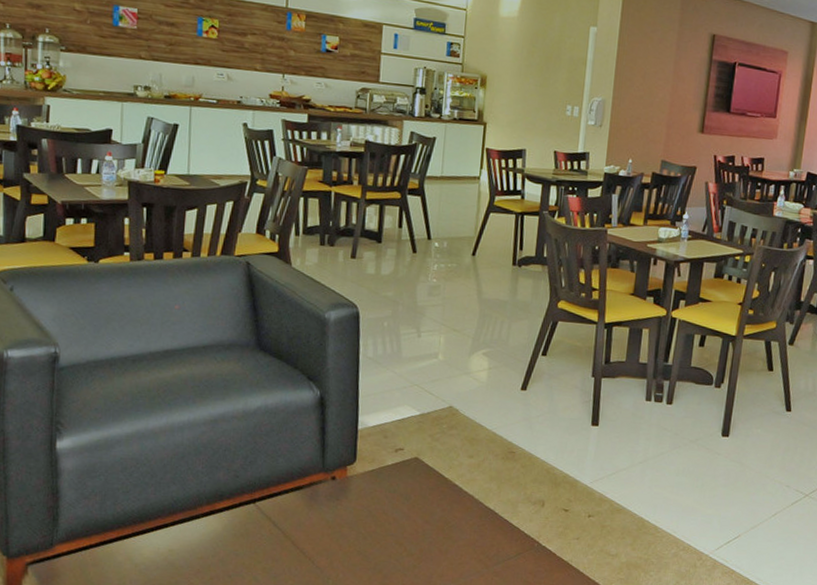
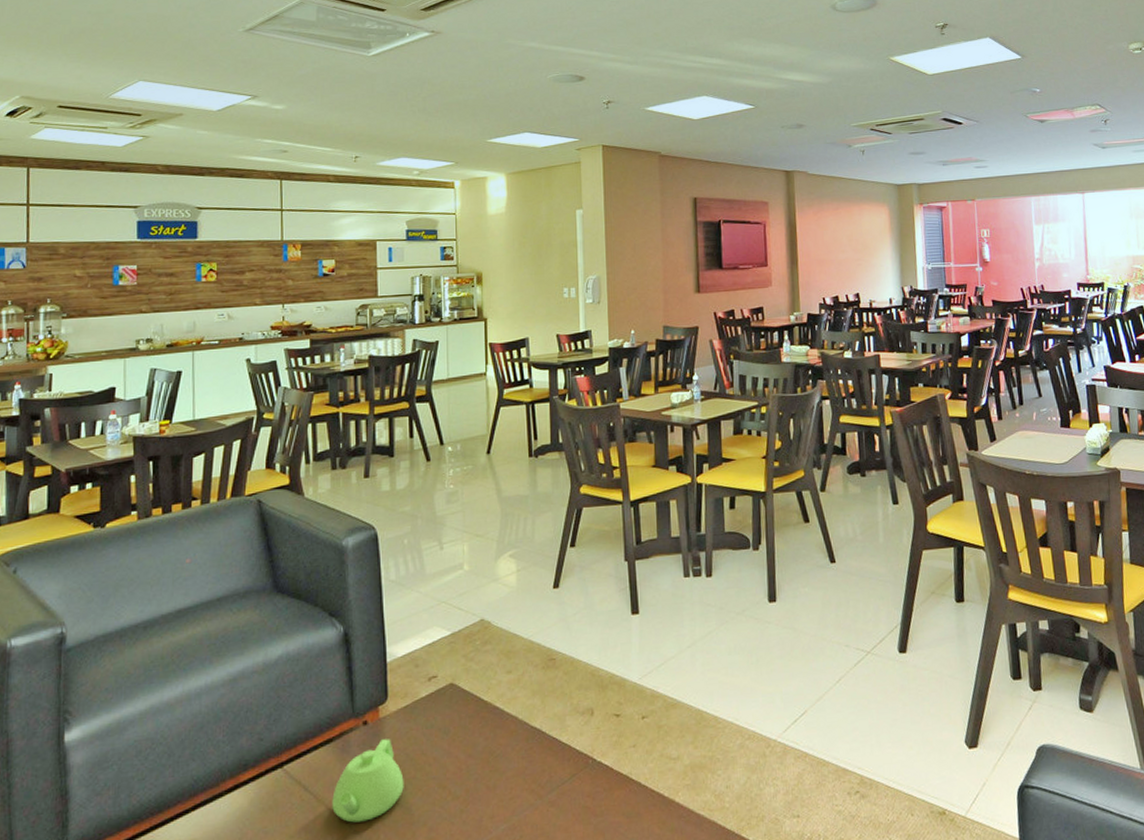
teapot: none [298,495,365,561] -> present [332,739,404,823]

